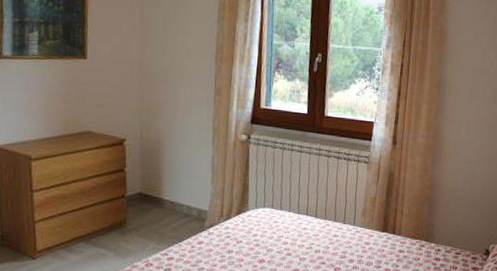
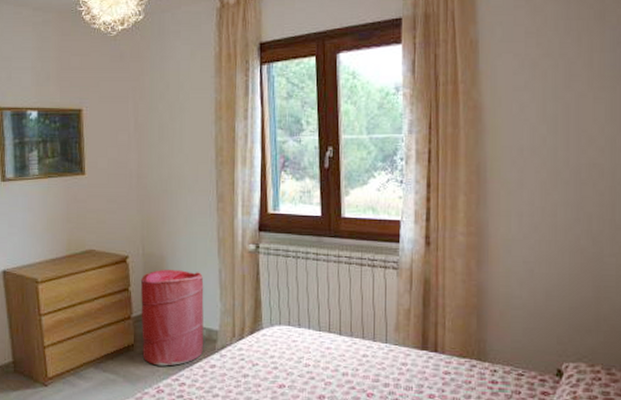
laundry hamper: none [134,153,197,242] -> present [140,270,204,366]

